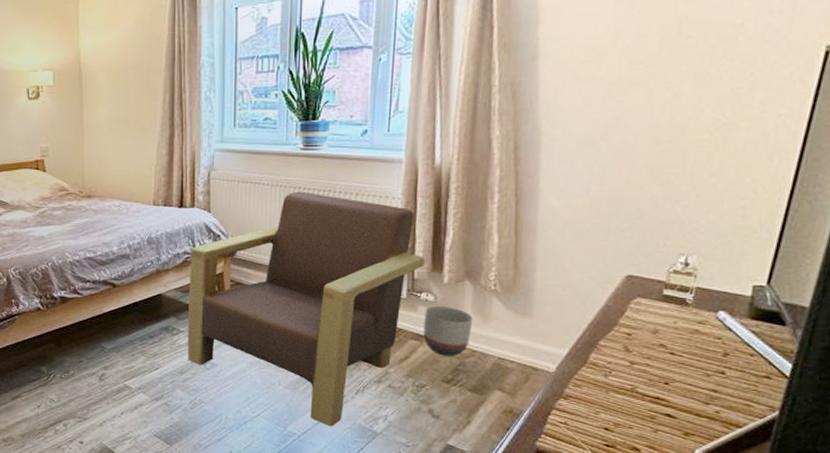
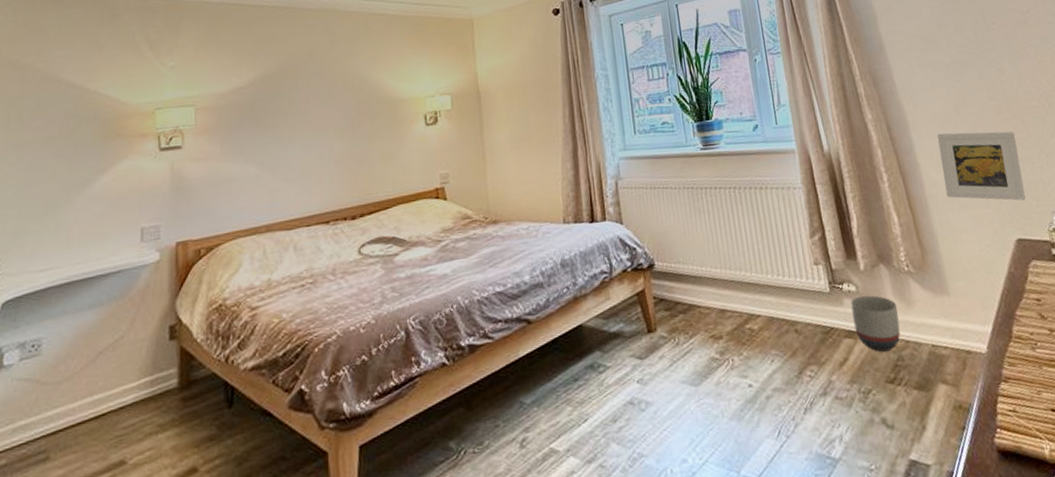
armchair: present [187,191,425,427] -> none [607,191,839,462]
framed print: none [561,158,668,238] -> present [937,131,1026,201]

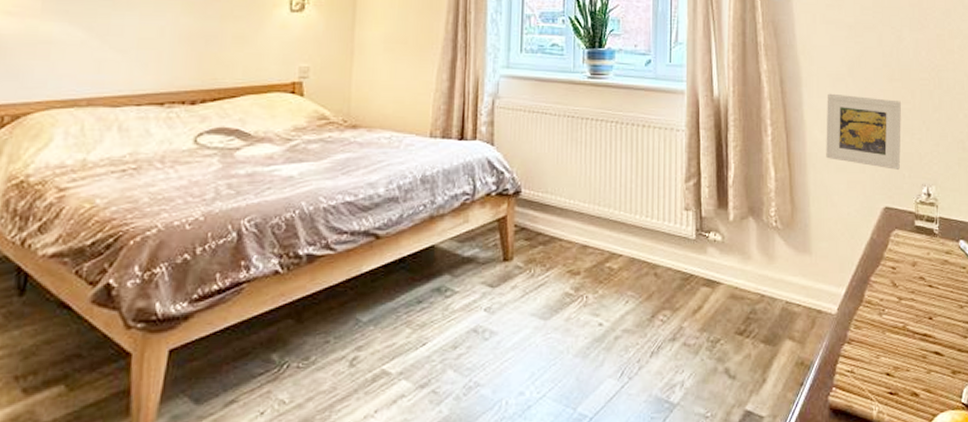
planter: present [850,295,901,352] -> none [714,246,759,303]

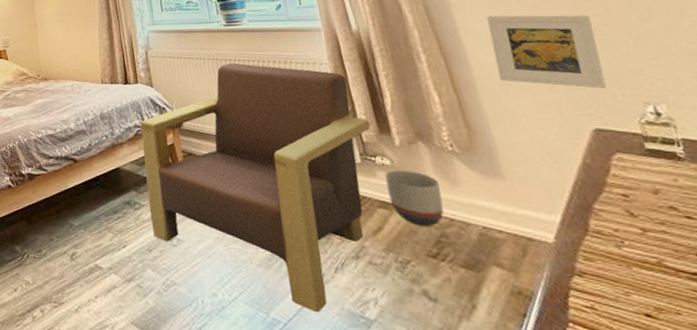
armchair: none [462,122,710,402] -> present [140,63,370,313]
planter: none [714,246,759,303] -> present [384,170,444,226]

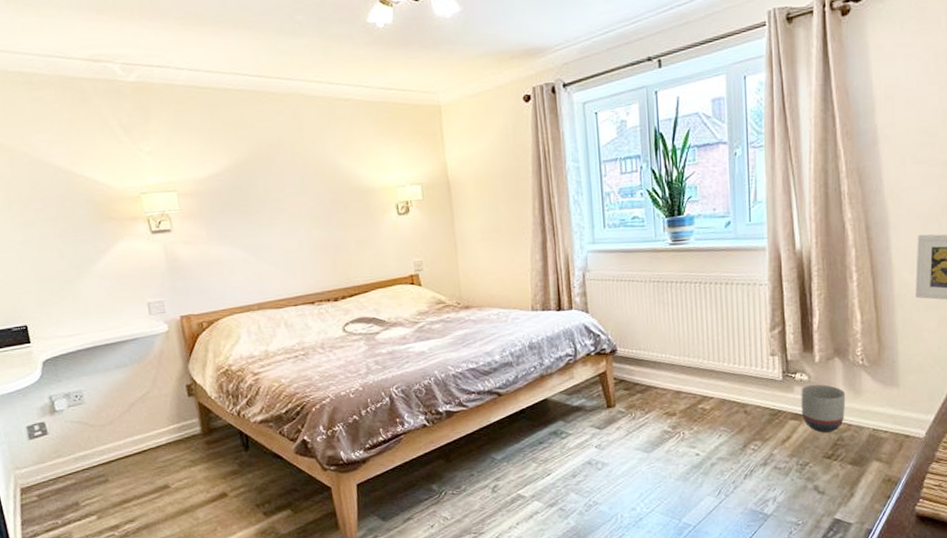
armchair: present [140,63,370,313] -> none [572,285,796,514]

